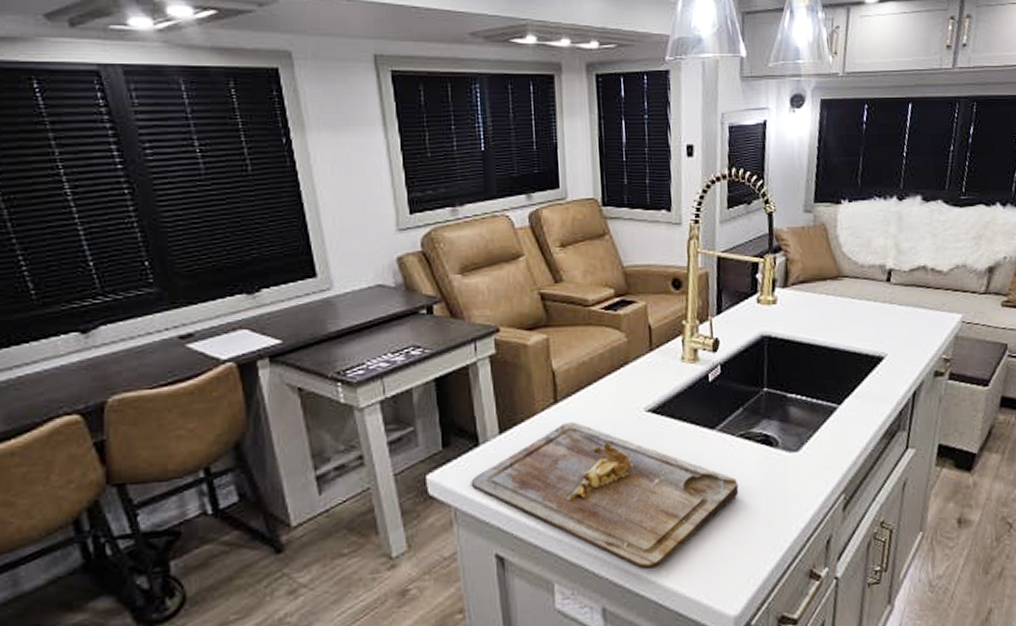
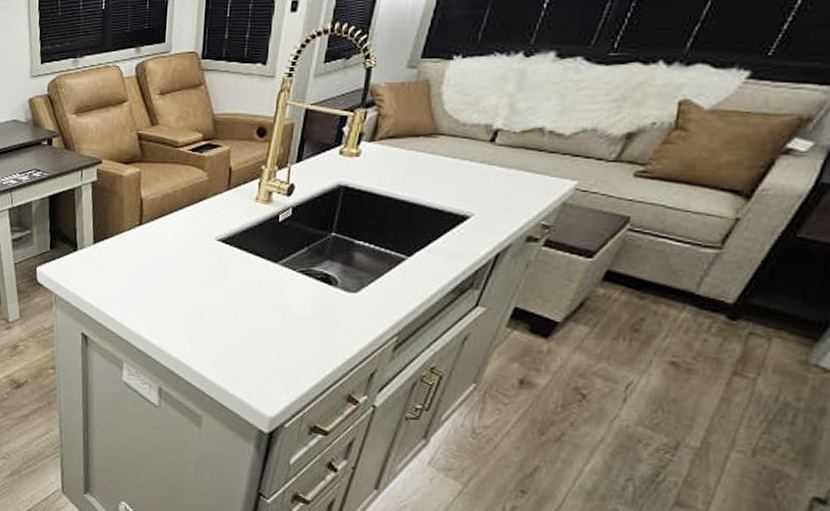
cutting board: present [471,422,739,570] -> none [68,241,292,367]

